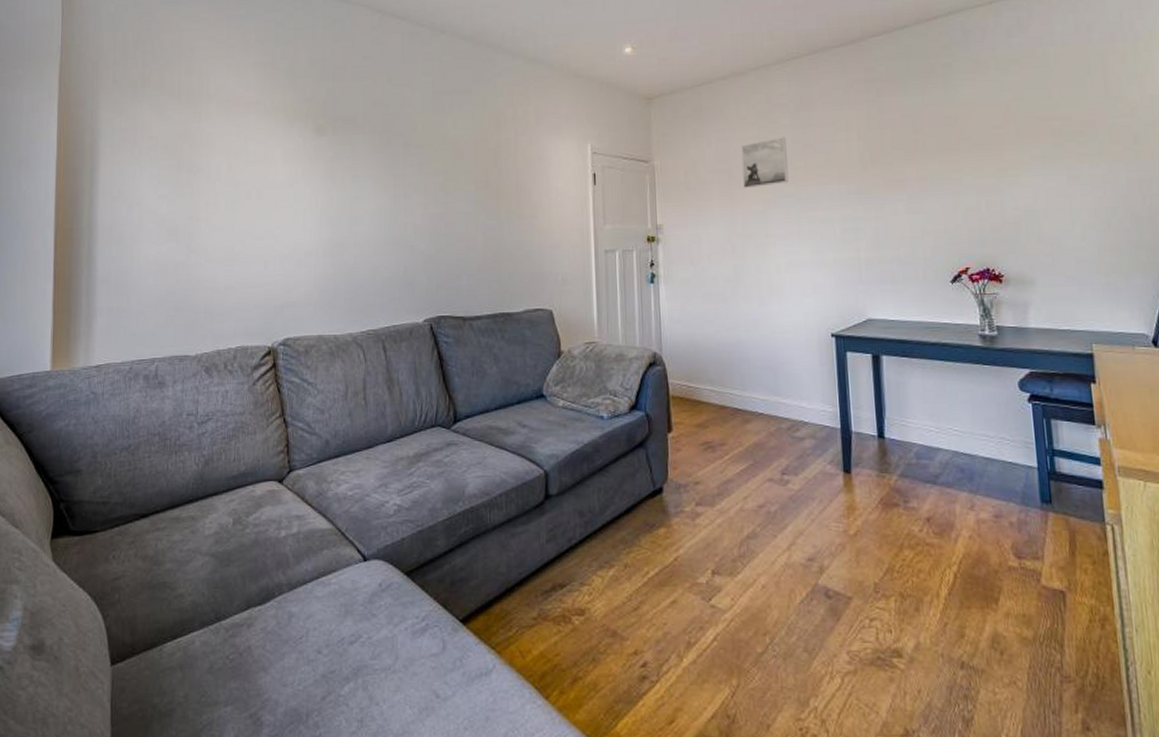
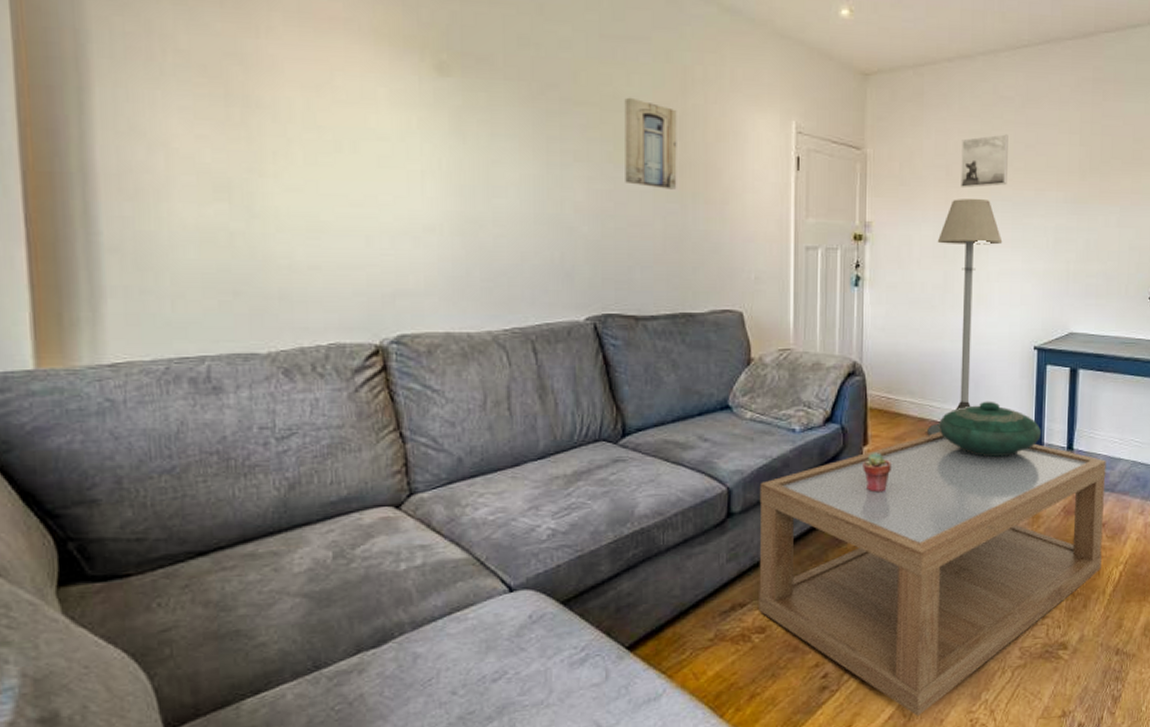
wall art: none [452,137,495,209] -> present [624,97,677,190]
coffee table: none [573,420,932,719] -> present [759,433,1106,717]
potted succulent: none [668,439,697,479] -> present [863,453,891,493]
floor lamp: none [725,197,789,423] -> present [927,199,1003,436]
decorative bowl: none [740,388,848,445] -> present [939,401,1041,457]

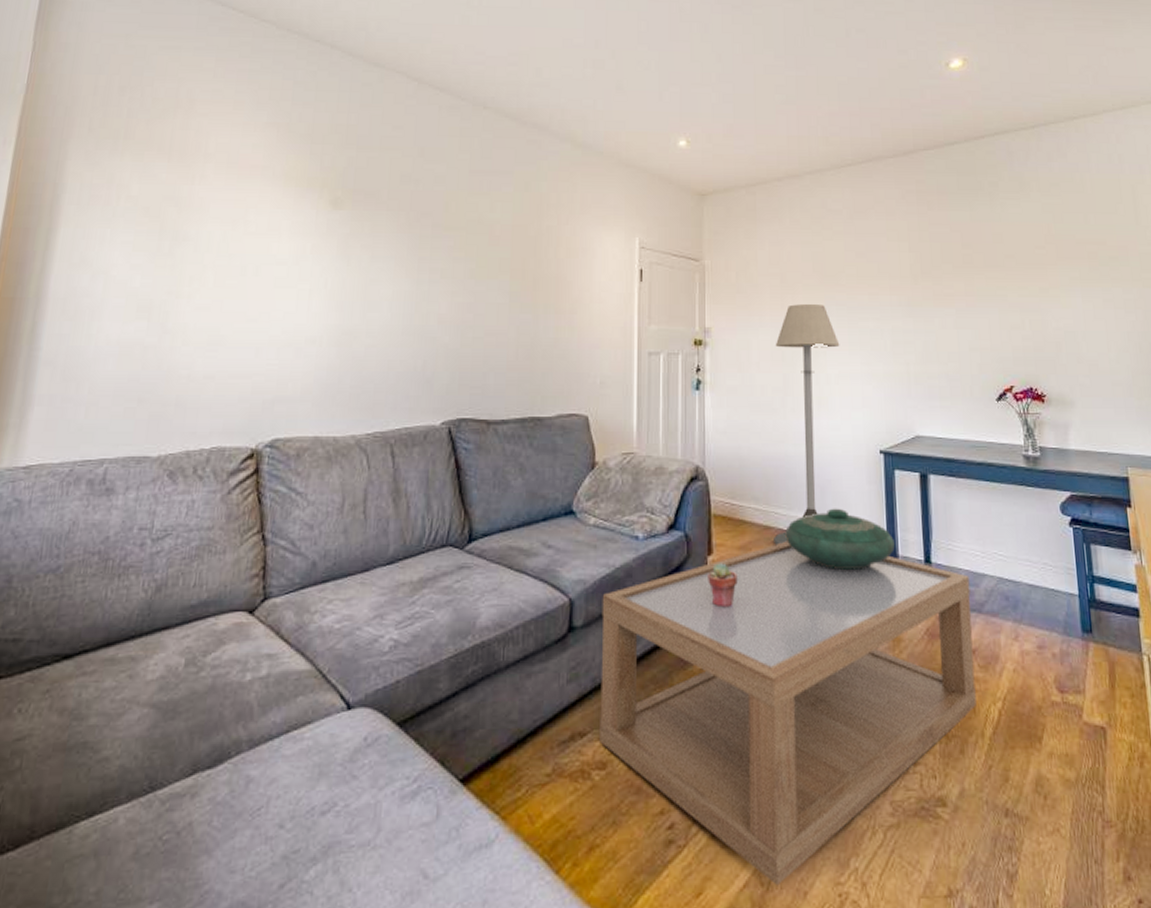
wall art: present [624,97,677,190] -> none [484,221,533,301]
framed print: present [961,134,1008,188] -> none [794,243,841,293]

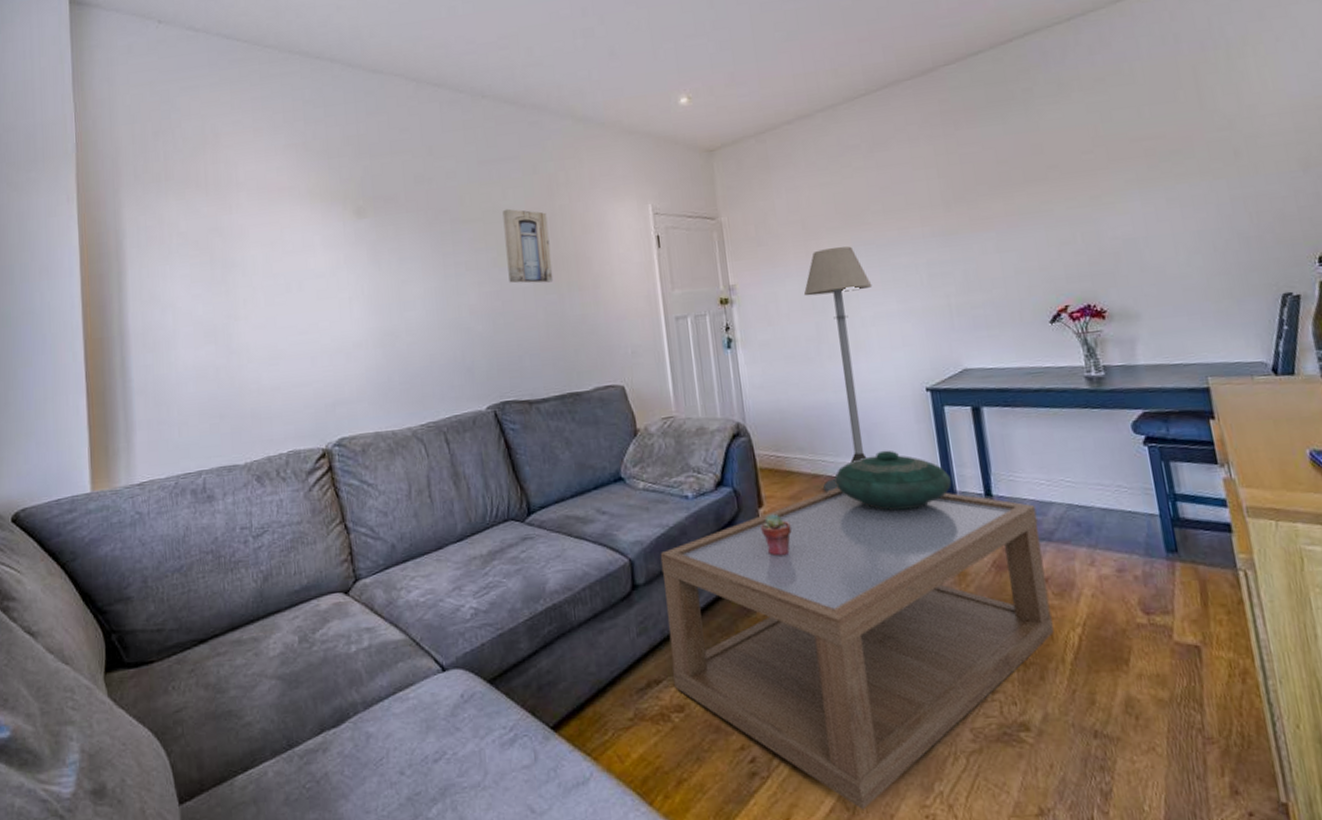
wall art: none [484,221,533,301] -> present [502,208,554,284]

